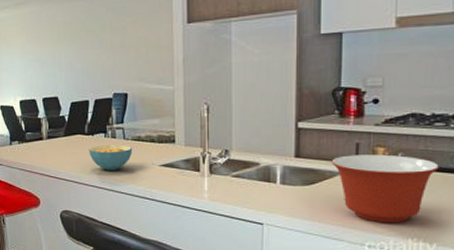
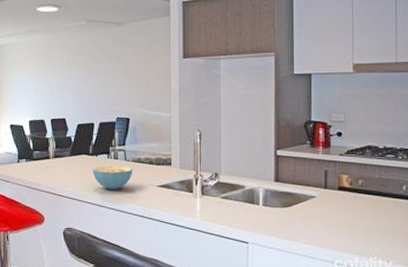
mixing bowl: present [331,154,439,223] -> none [305,181,391,243]

